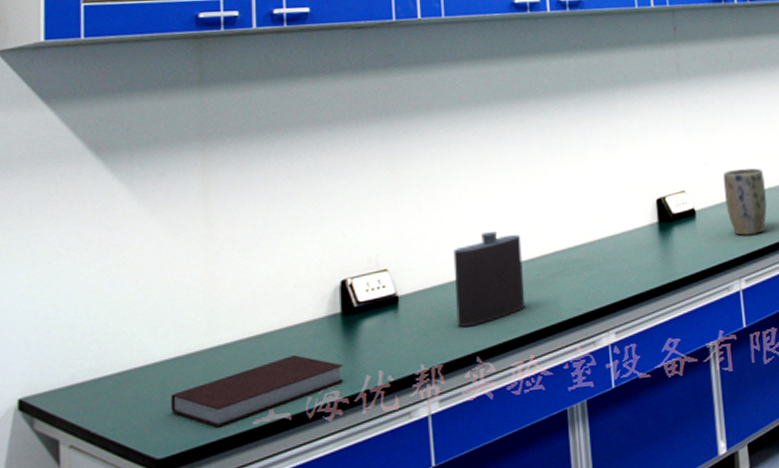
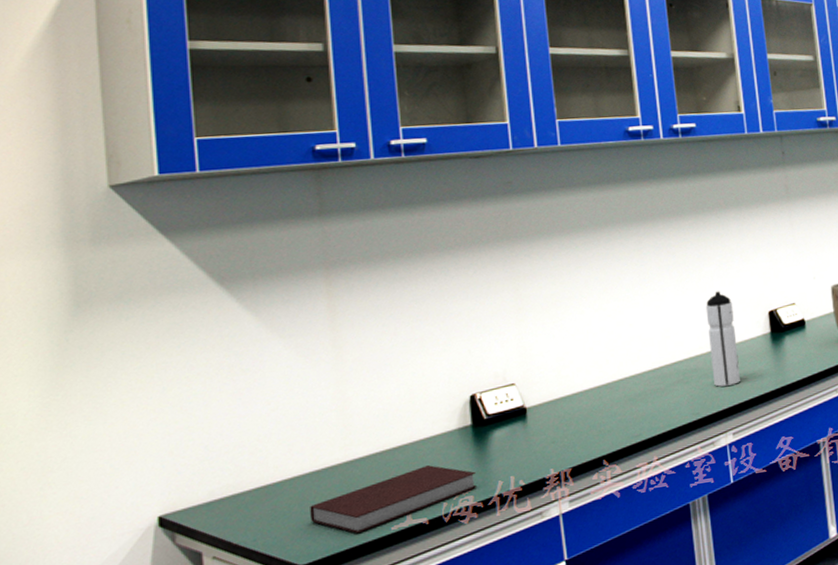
flask: present [453,232,525,327] -> none [577,346,648,434]
water bottle: none [589,175,625,280] -> present [705,291,740,387]

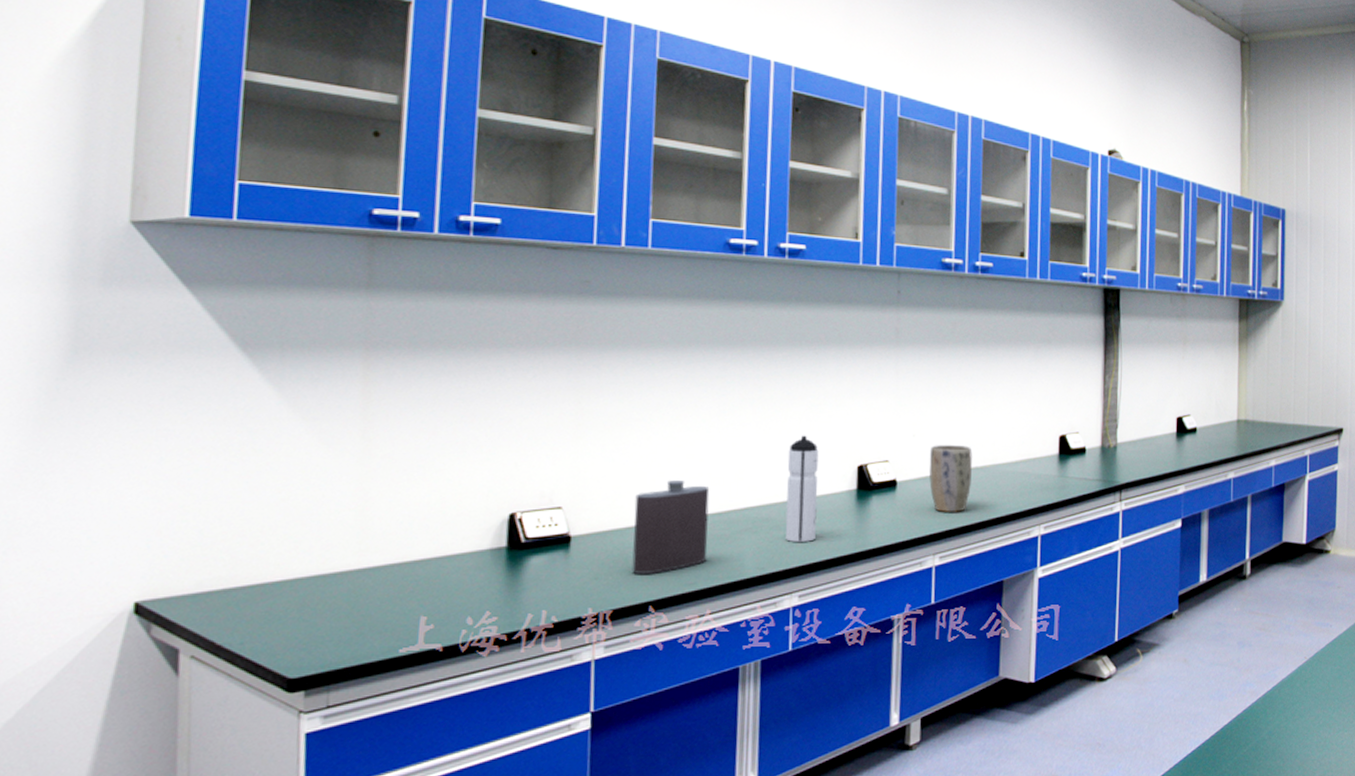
notebook: present [310,465,478,534] -> none [308,586,504,652]
flask: none [577,346,648,434] -> present [632,480,710,574]

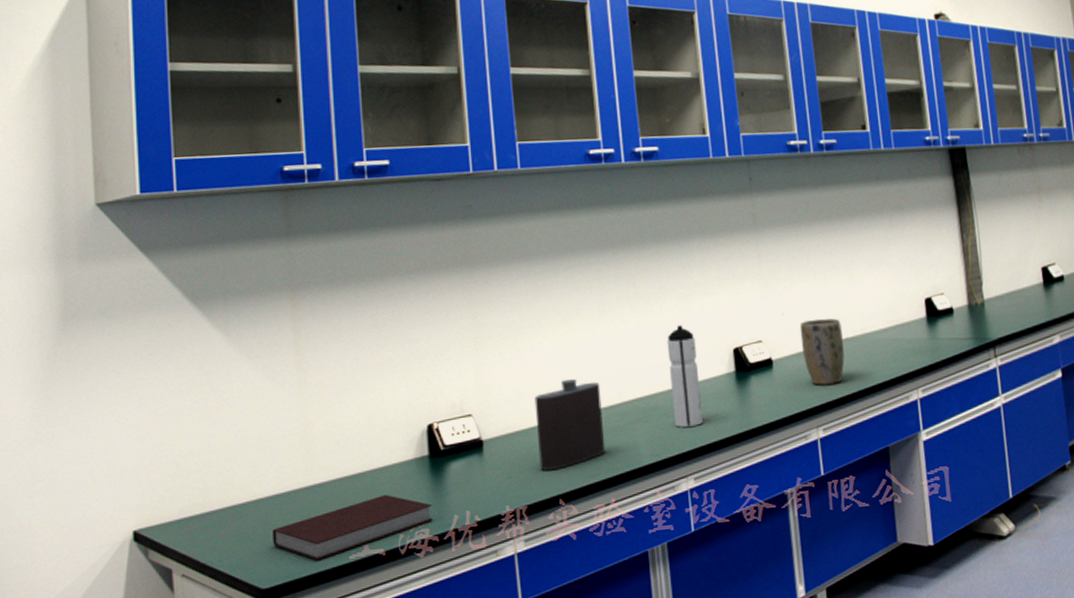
notebook: none [308,586,504,652] -> present [272,495,434,561]

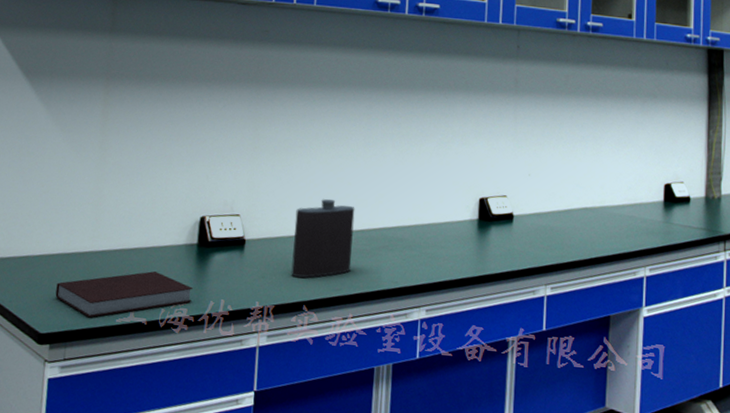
water bottle: present [667,325,703,428] -> none [416,168,446,263]
plant pot: present [799,318,845,386] -> none [542,184,582,249]

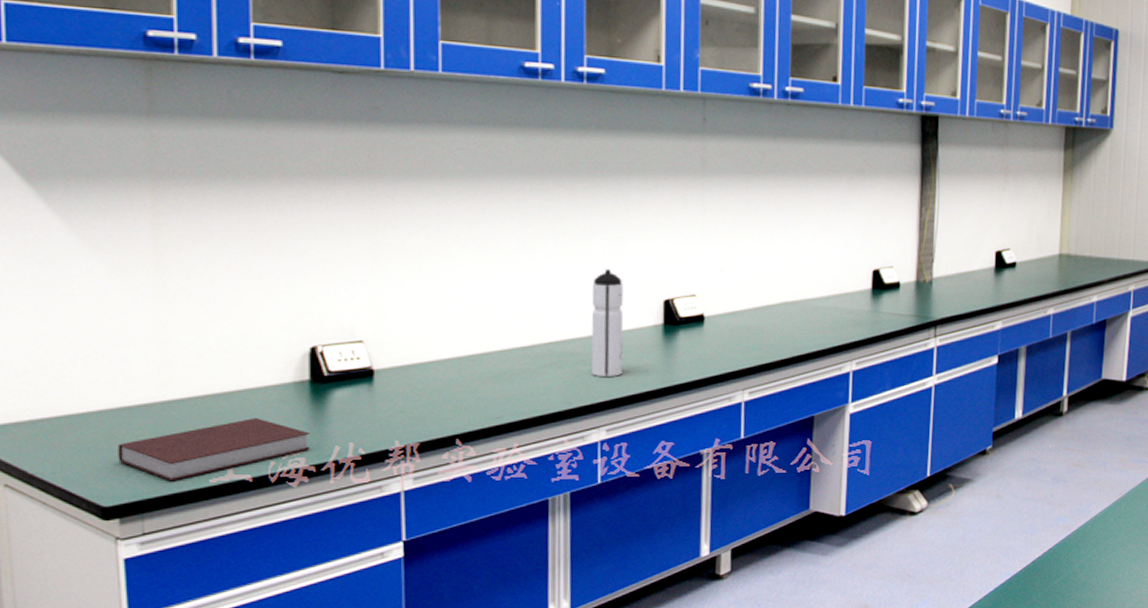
flask: present [291,199,355,278] -> none [436,314,513,407]
water bottle: none [416,168,446,263] -> present [591,269,624,376]

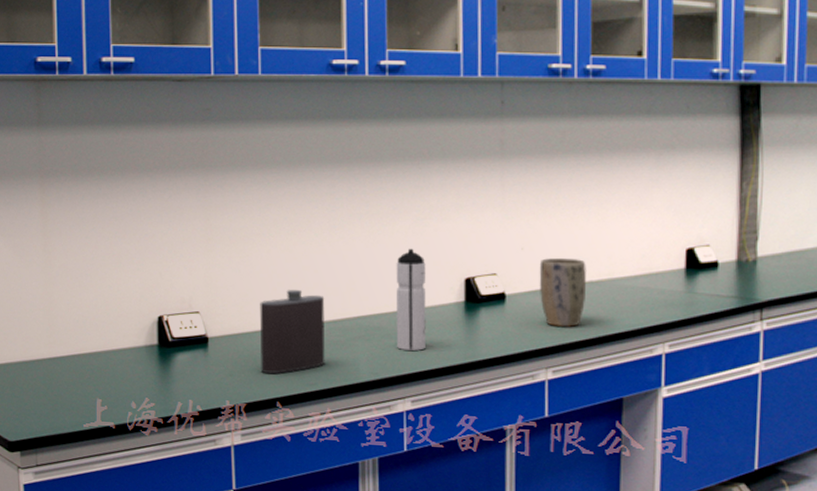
notebook: present [118,418,311,482] -> none [19,375,159,424]
flask: none [436,314,513,407] -> present [259,290,325,374]
plant pot: none [737,278,782,349] -> present [539,257,586,328]

